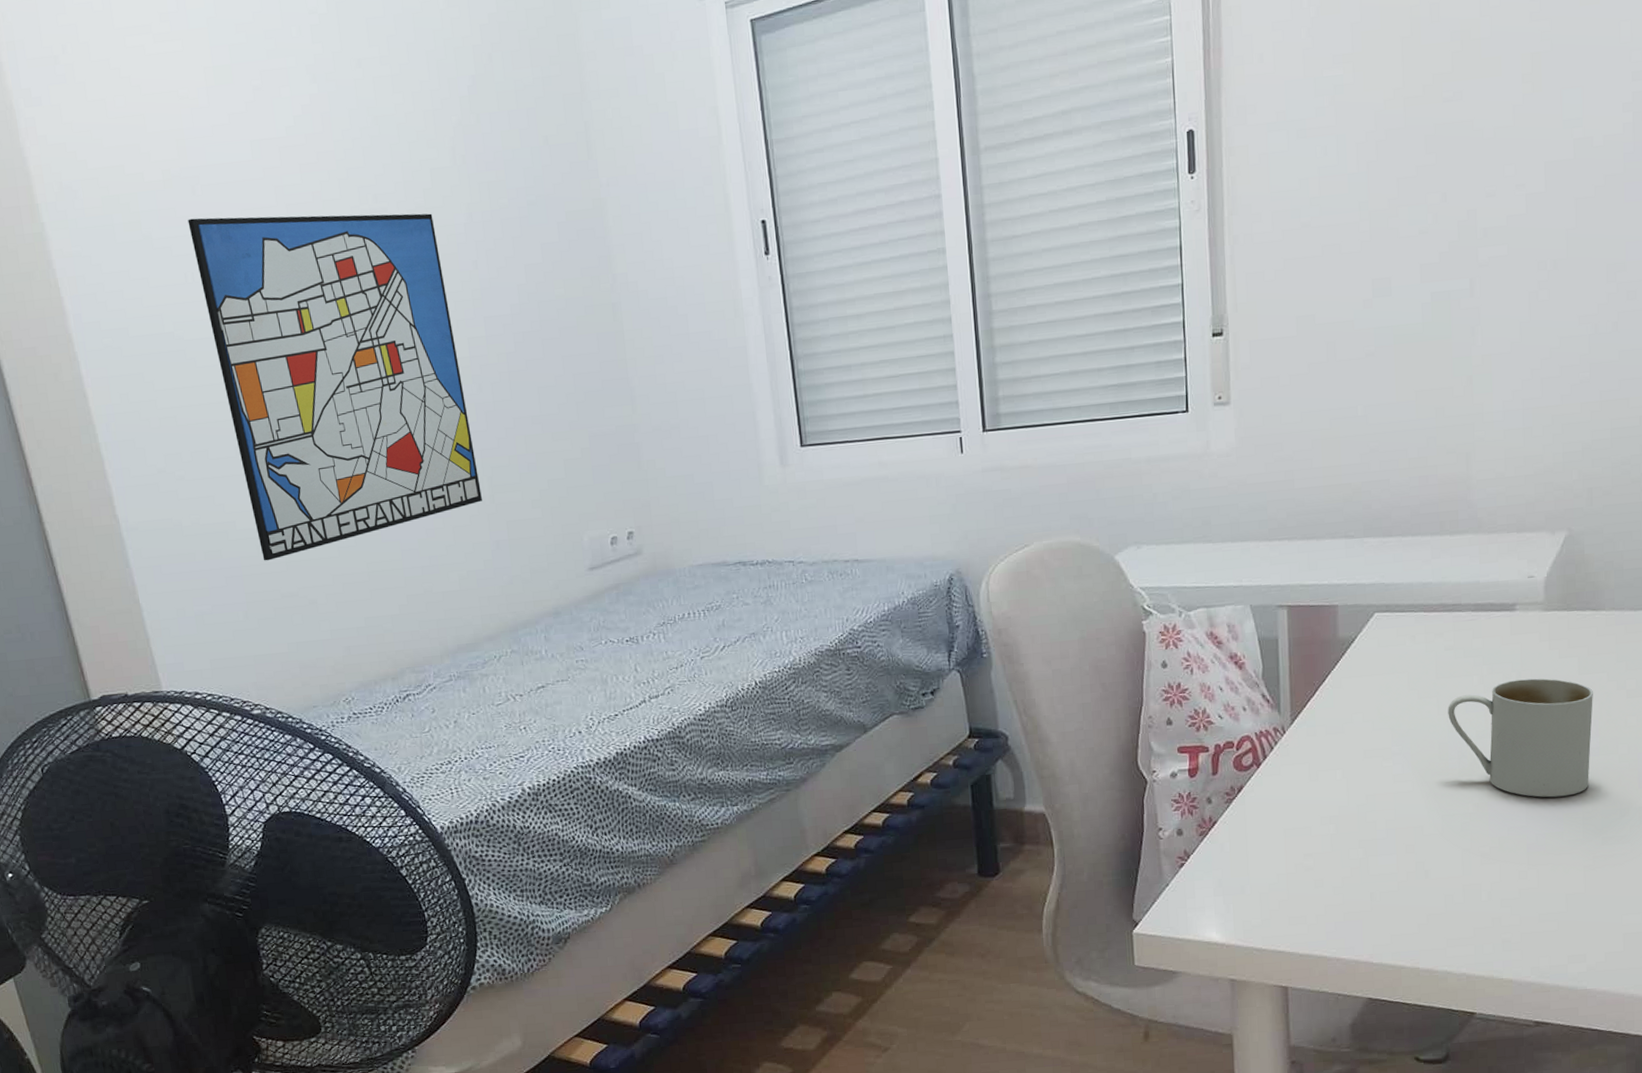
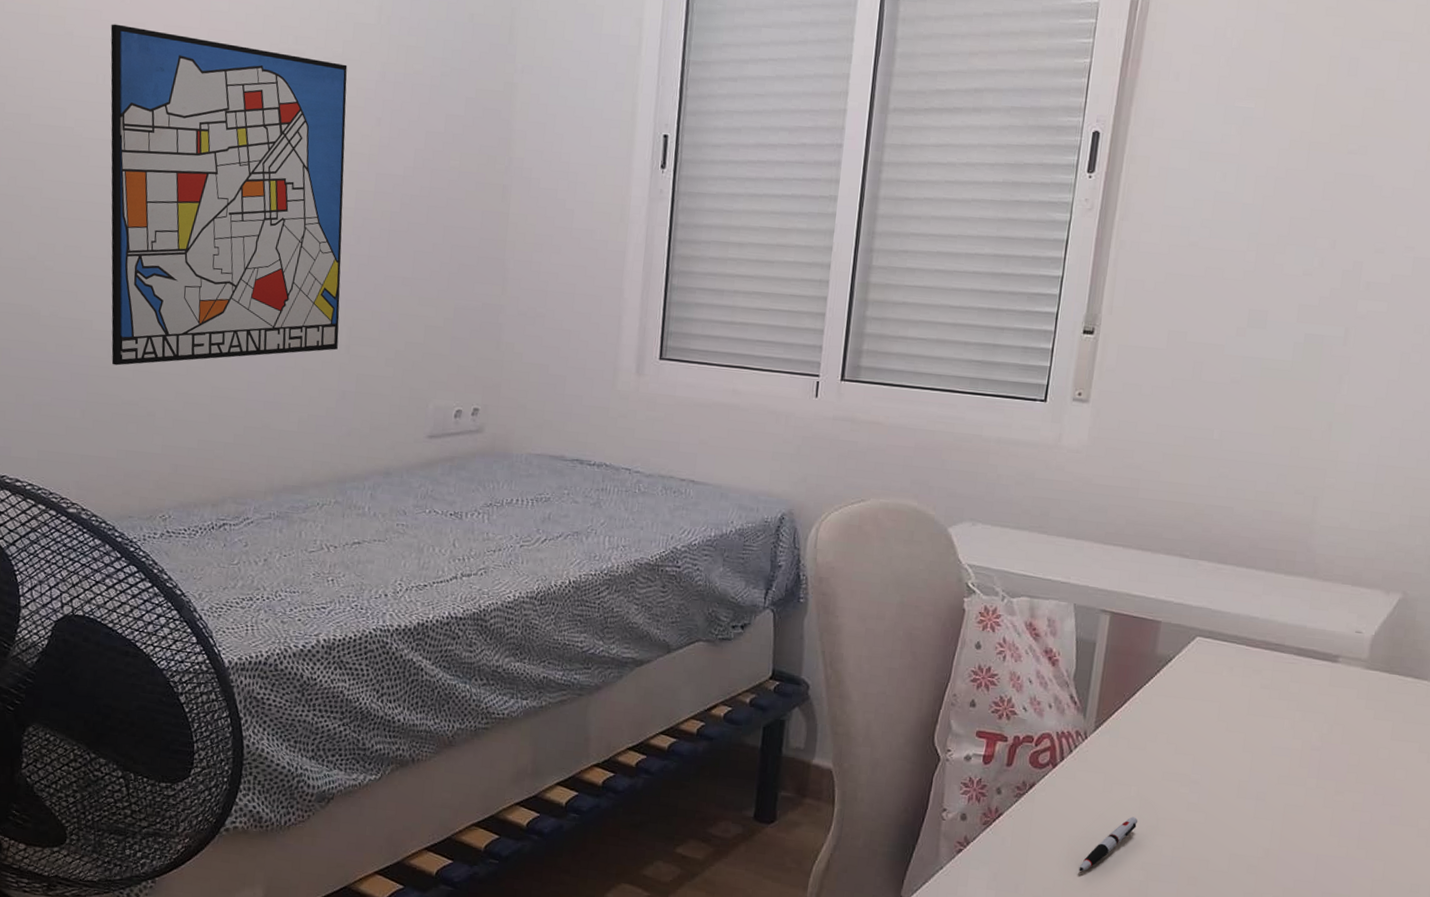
pen: none [1299,799,1349,862] -> present [1078,816,1138,872]
mug: present [1448,678,1593,798] -> none [1253,731,1403,860]

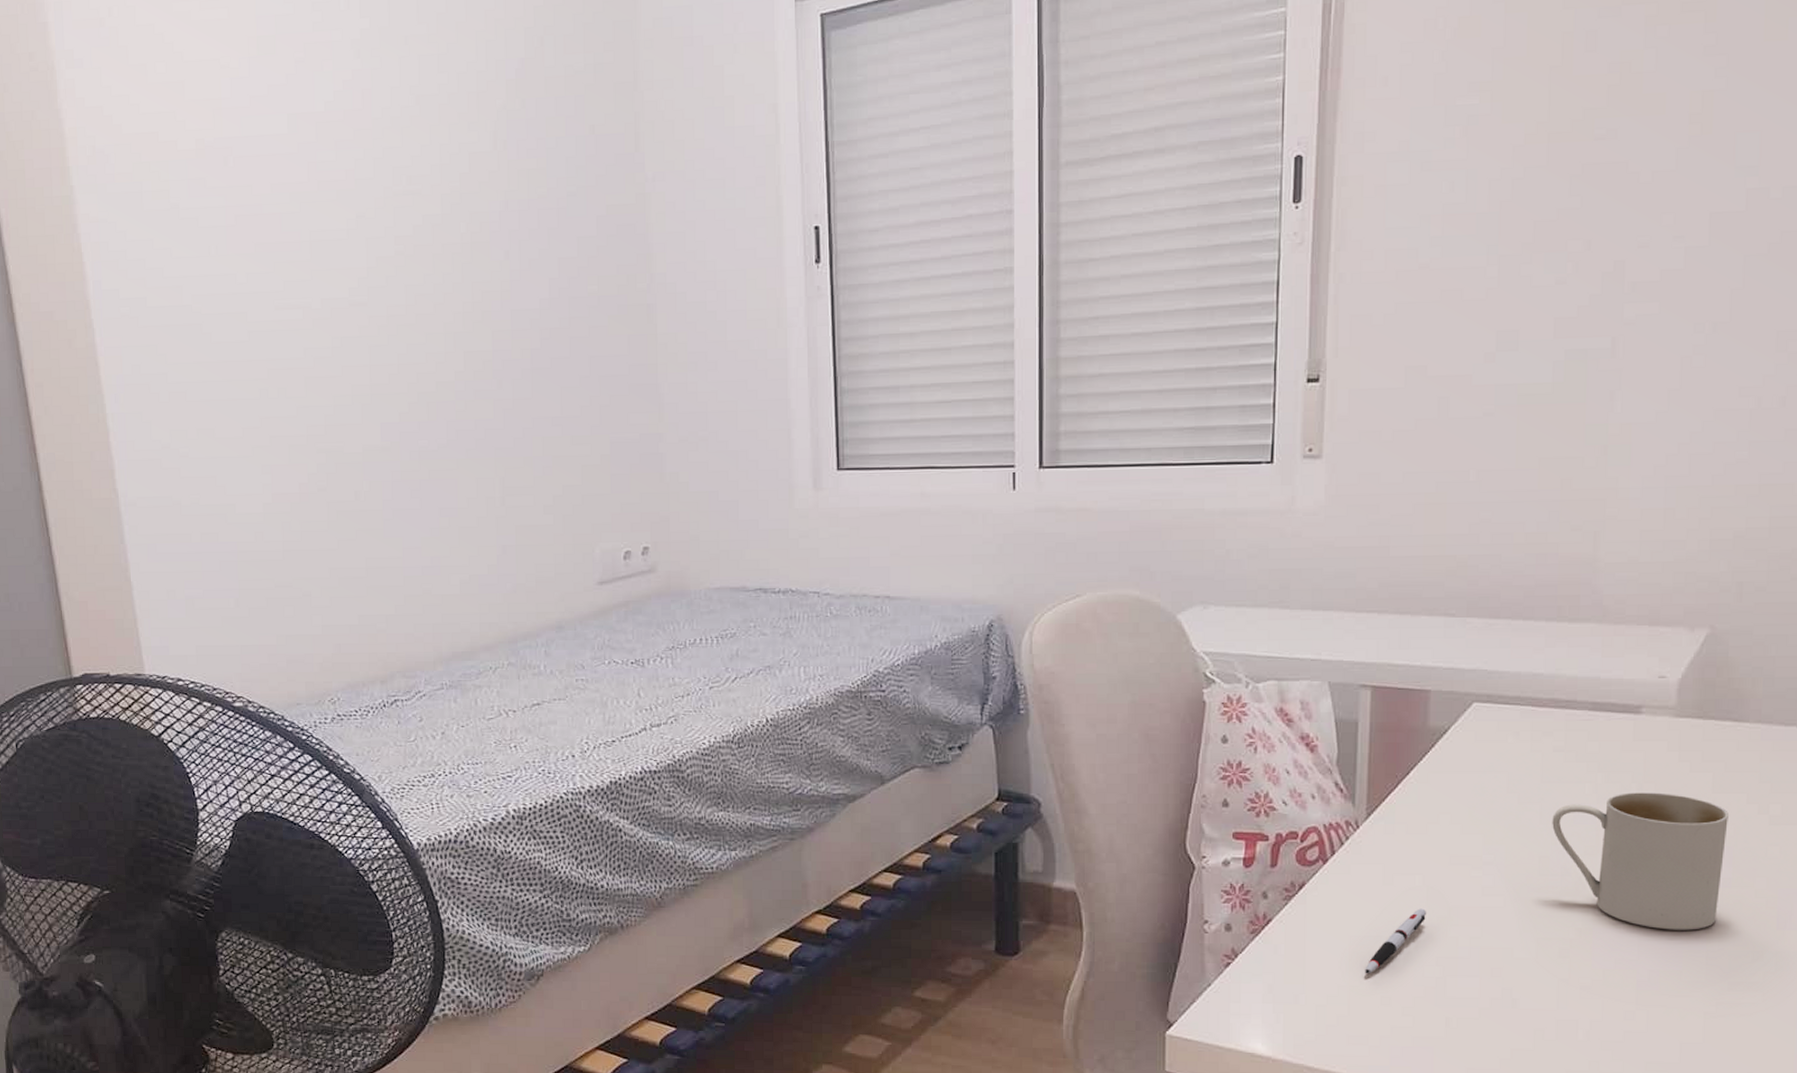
wall art: present [110,24,347,366] -> none [217,190,492,548]
mug: none [1253,731,1403,860] -> present [1552,792,1729,930]

